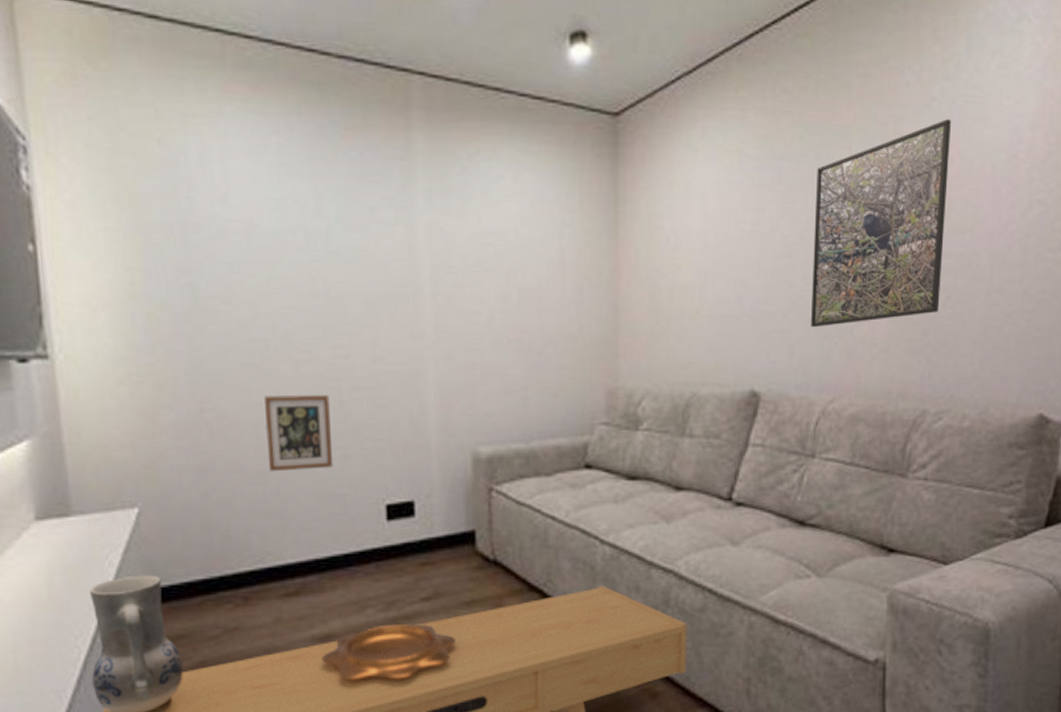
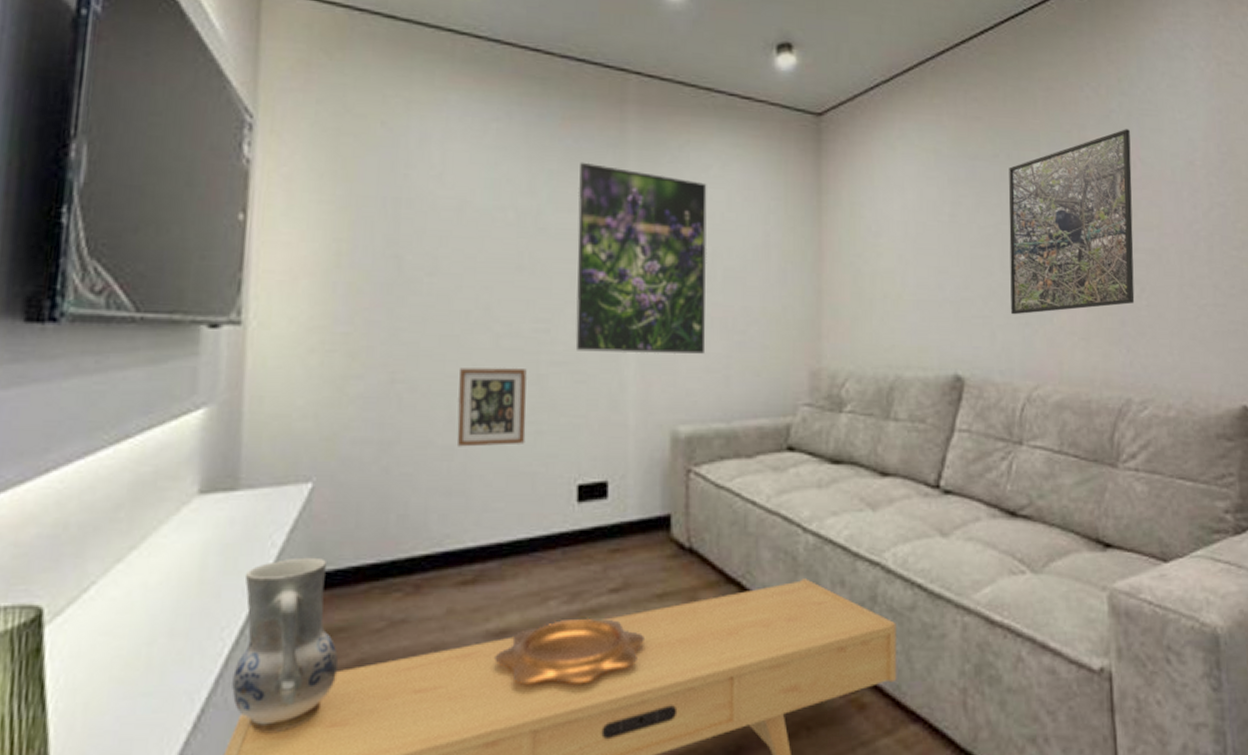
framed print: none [366,177,503,378] -> present [575,162,707,355]

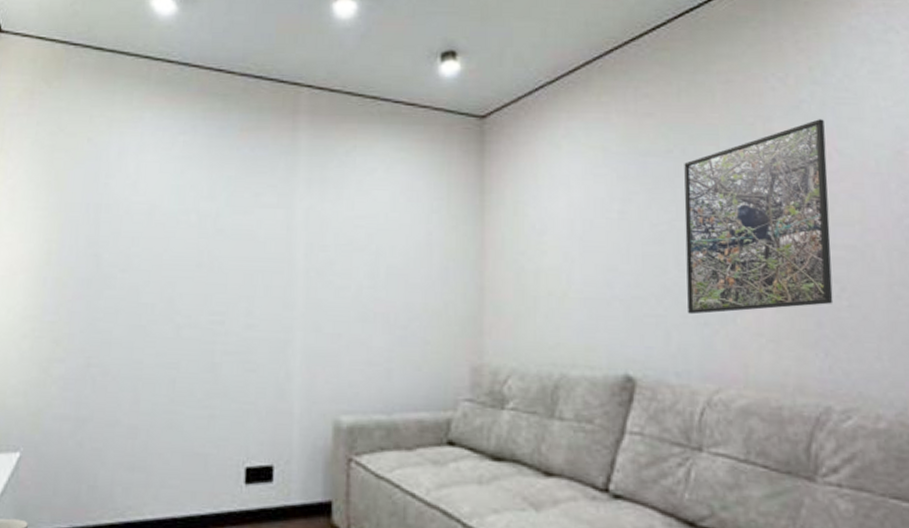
picture frame: present [456,368,527,447] -> none [140,355,203,427]
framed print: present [575,162,707,355] -> none [247,168,372,347]

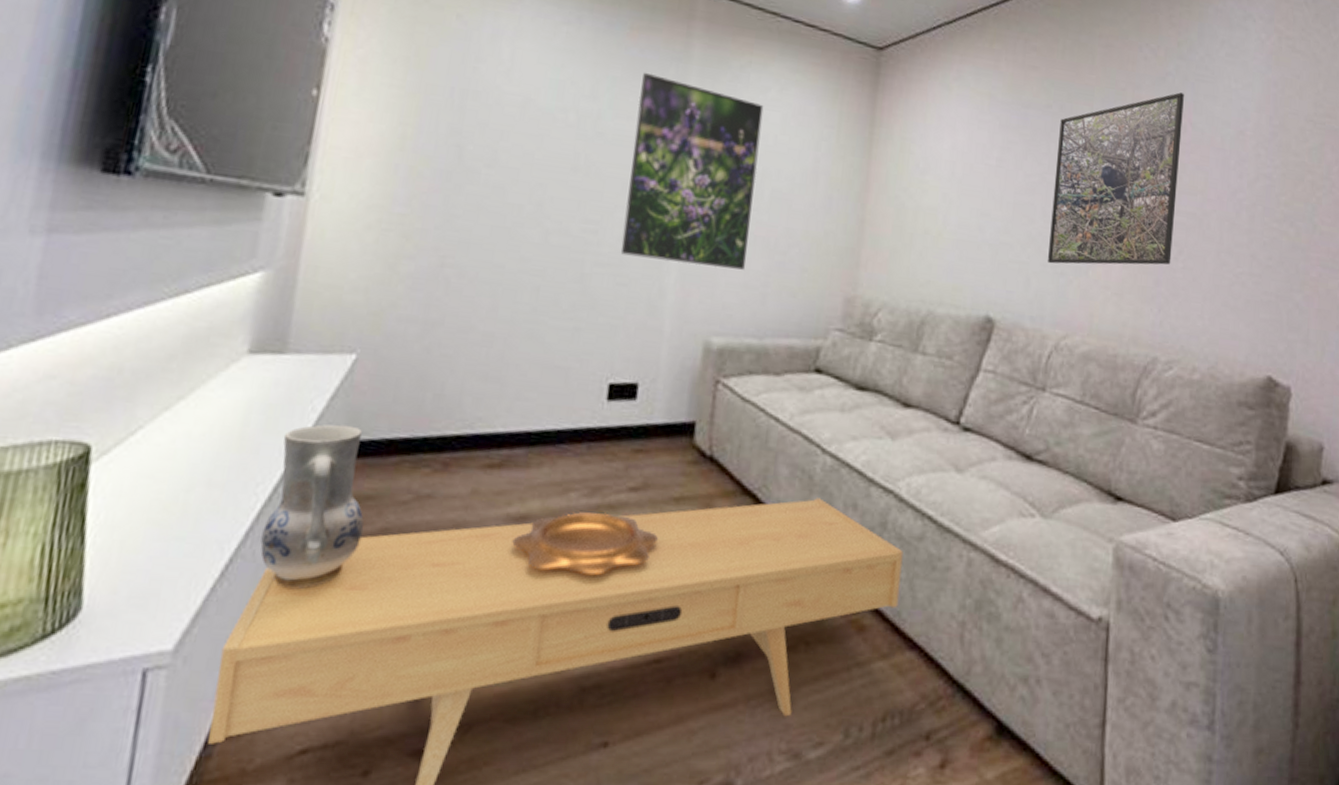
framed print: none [247,168,372,347] -> present [620,72,764,270]

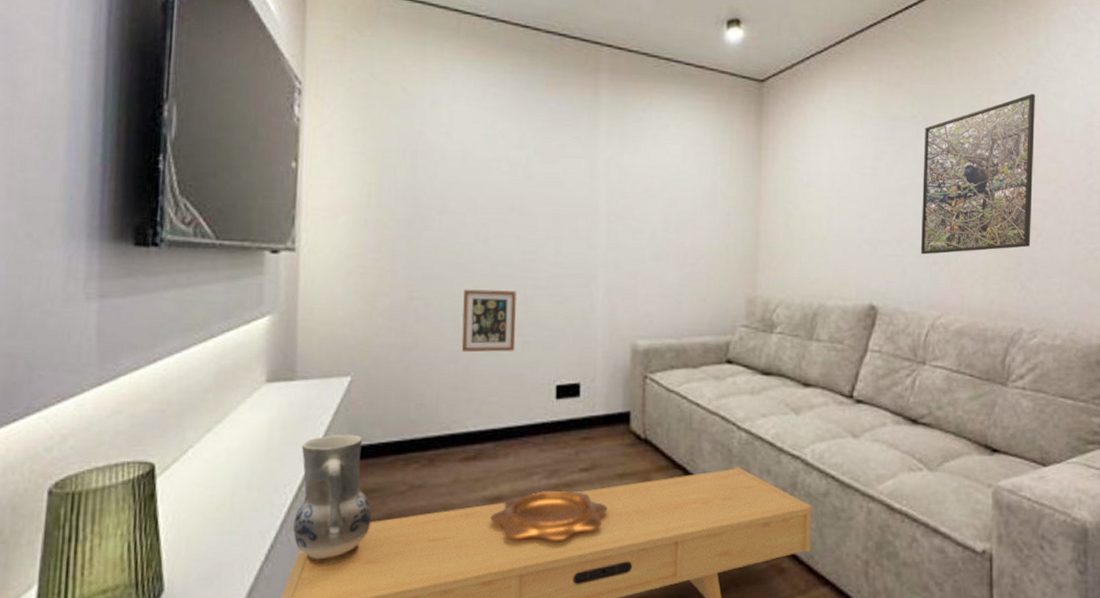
picture frame: none [497,259,572,339] -> present [461,289,517,353]
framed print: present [620,72,764,270] -> none [555,121,665,282]

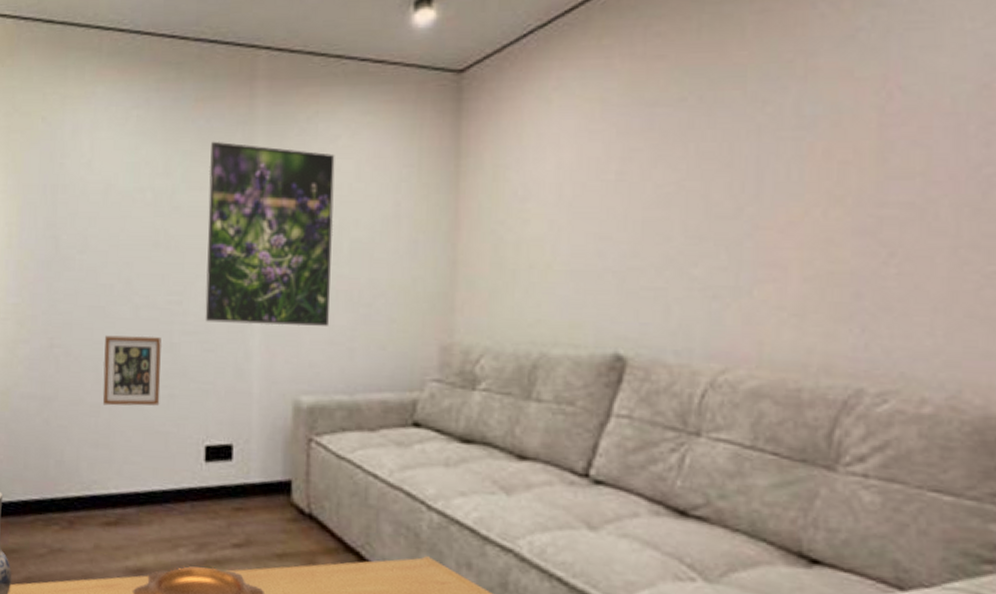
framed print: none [555,121,665,282] -> present [205,141,335,327]
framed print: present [921,94,1035,255] -> none [694,50,886,287]

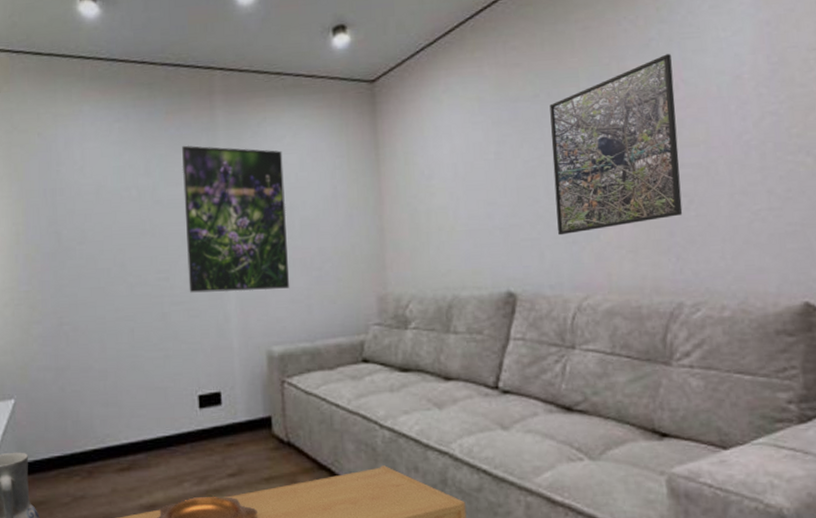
picture frame: present [102,335,162,406] -> none [107,309,158,370]
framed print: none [694,50,886,287] -> present [549,54,683,236]

